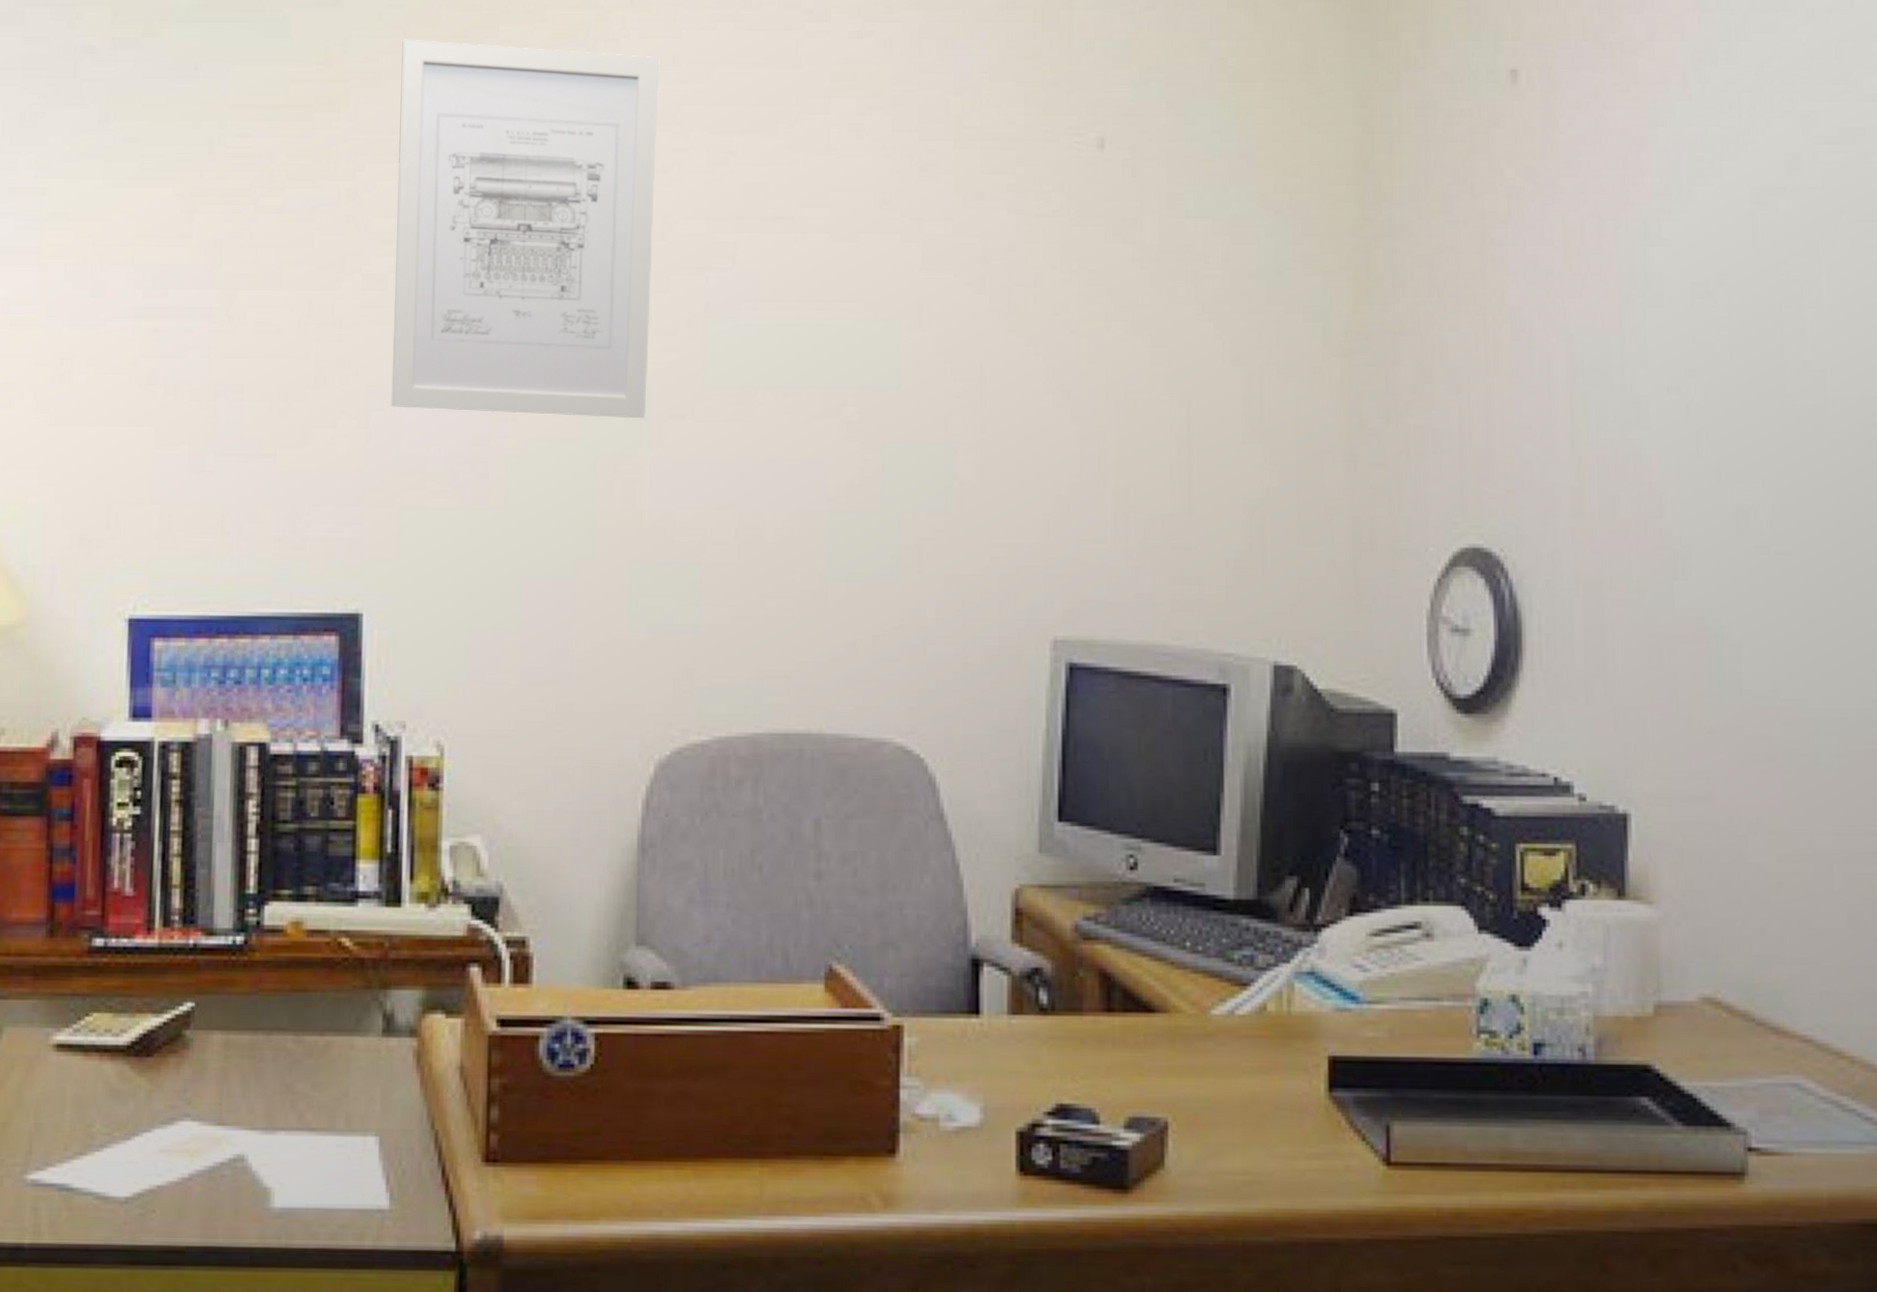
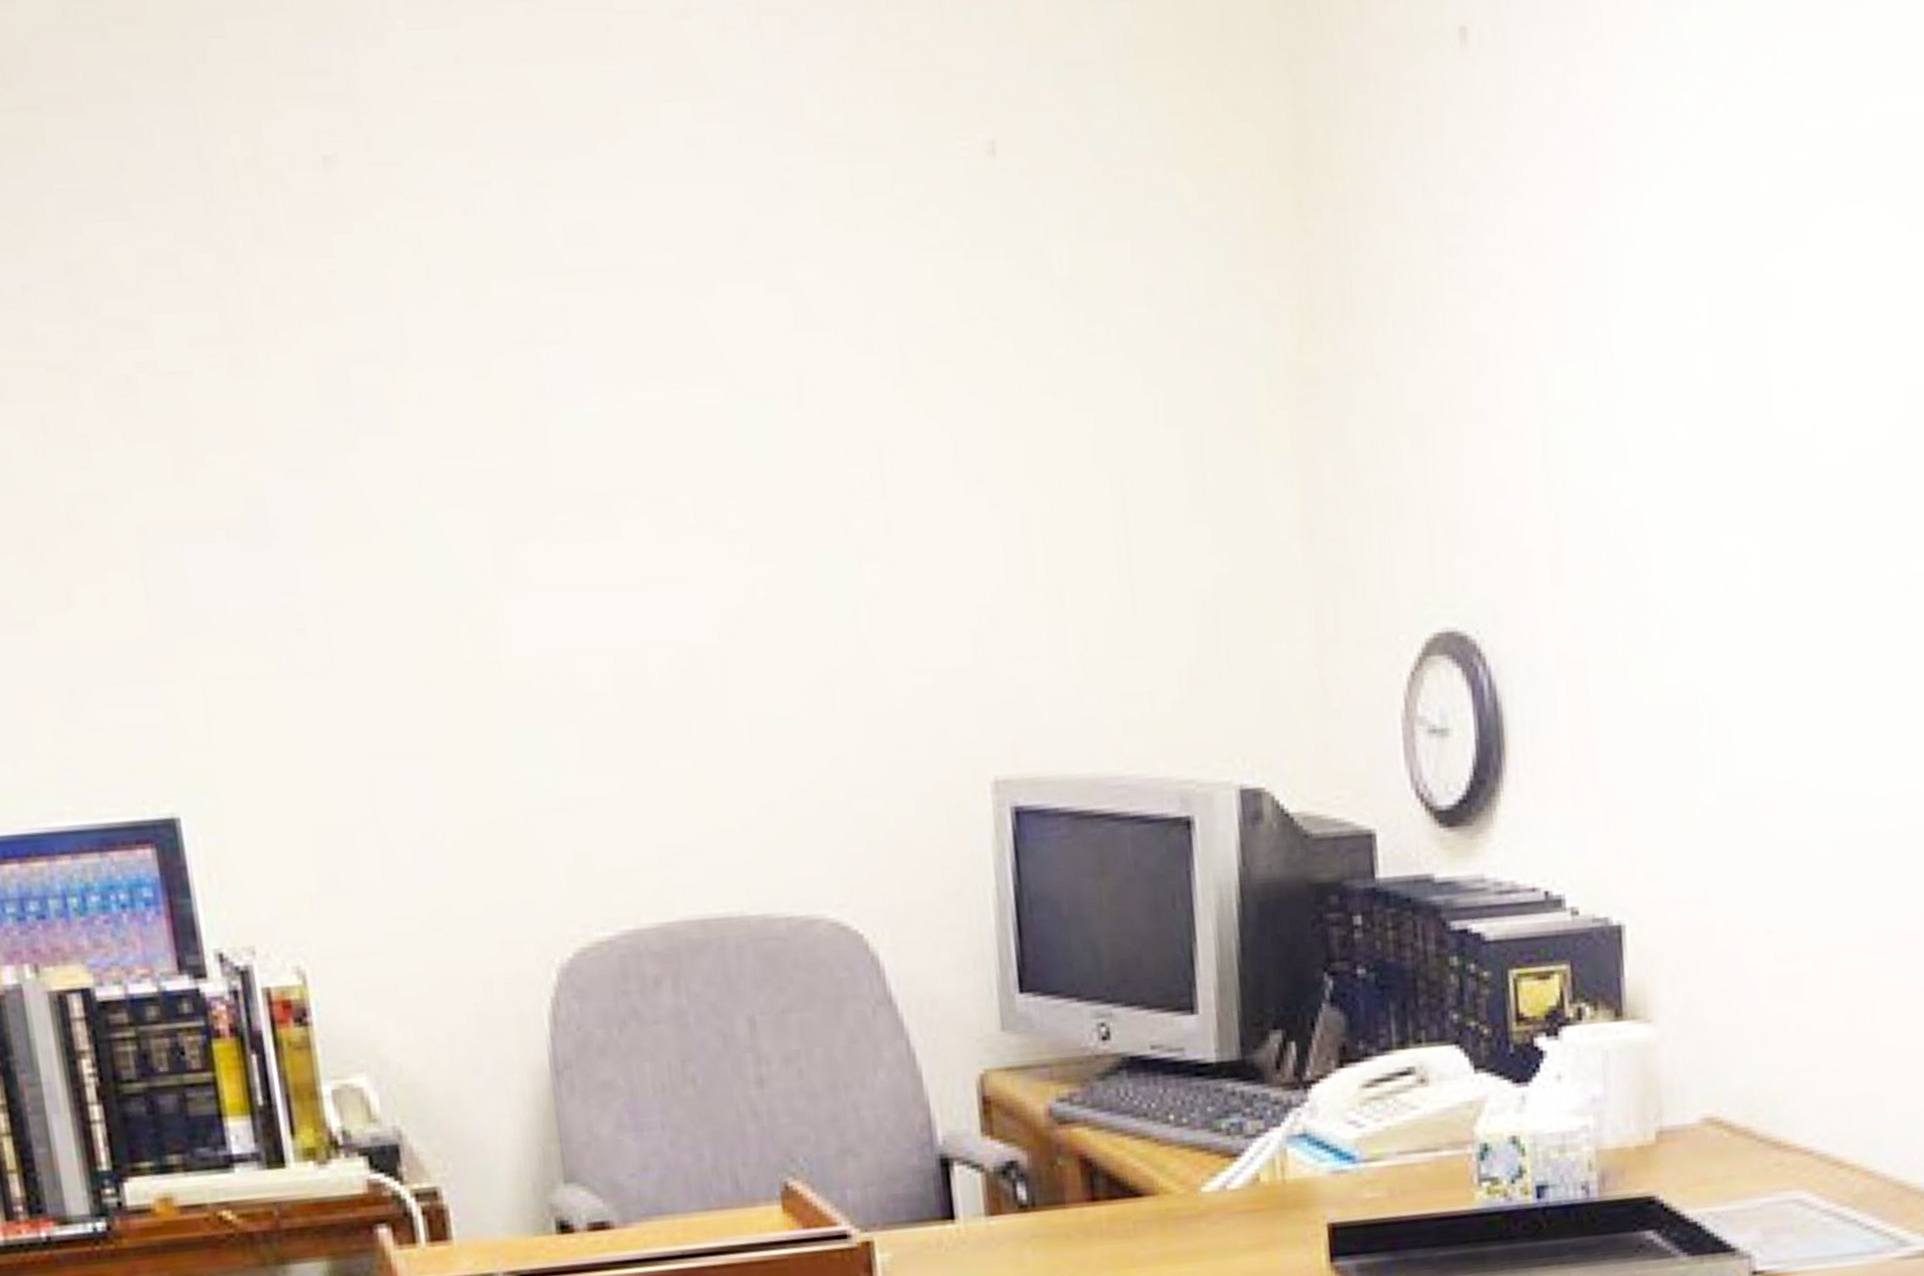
wall art: present [391,39,660,419] -> none [101,44,487,551]

